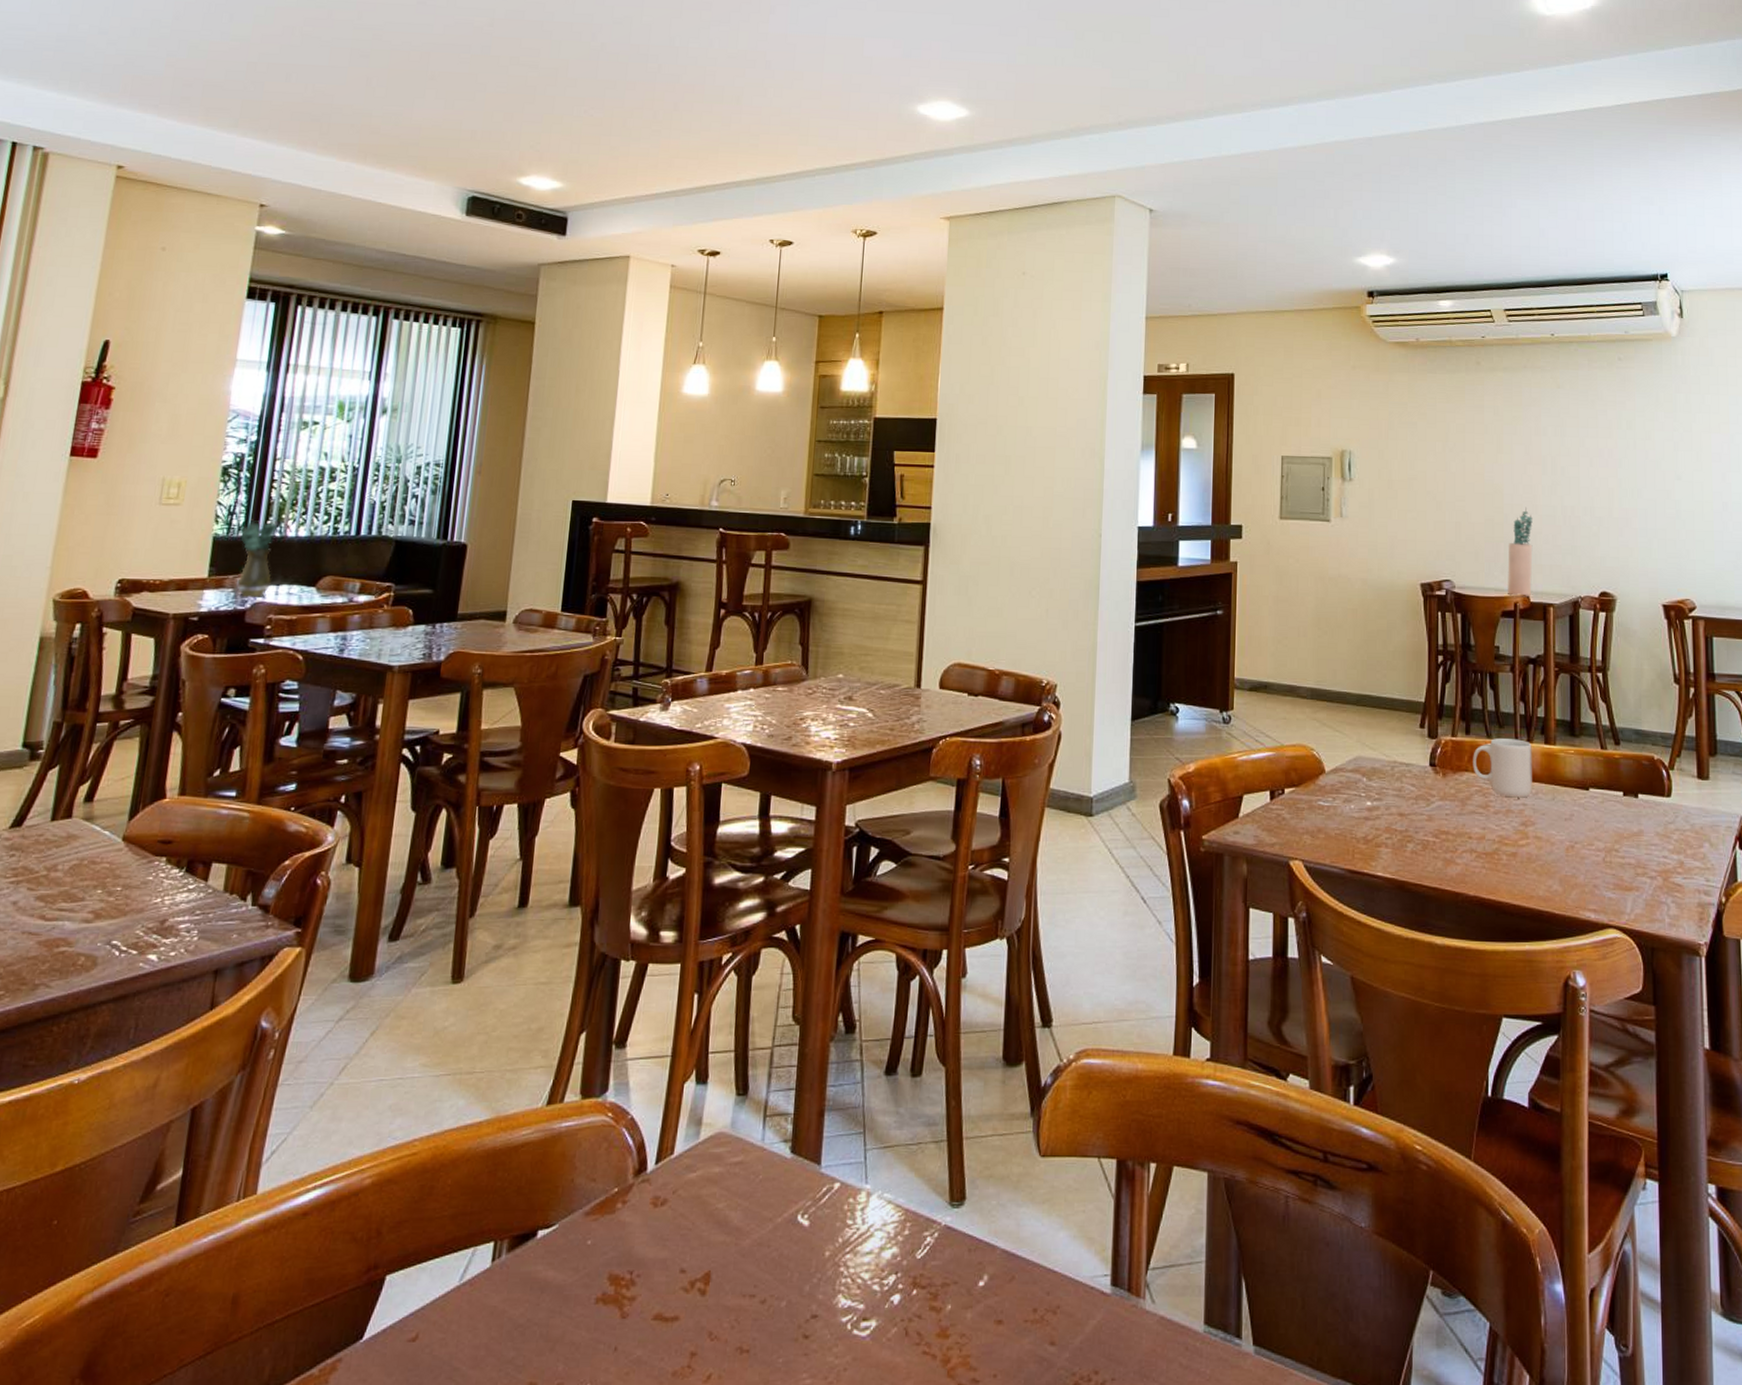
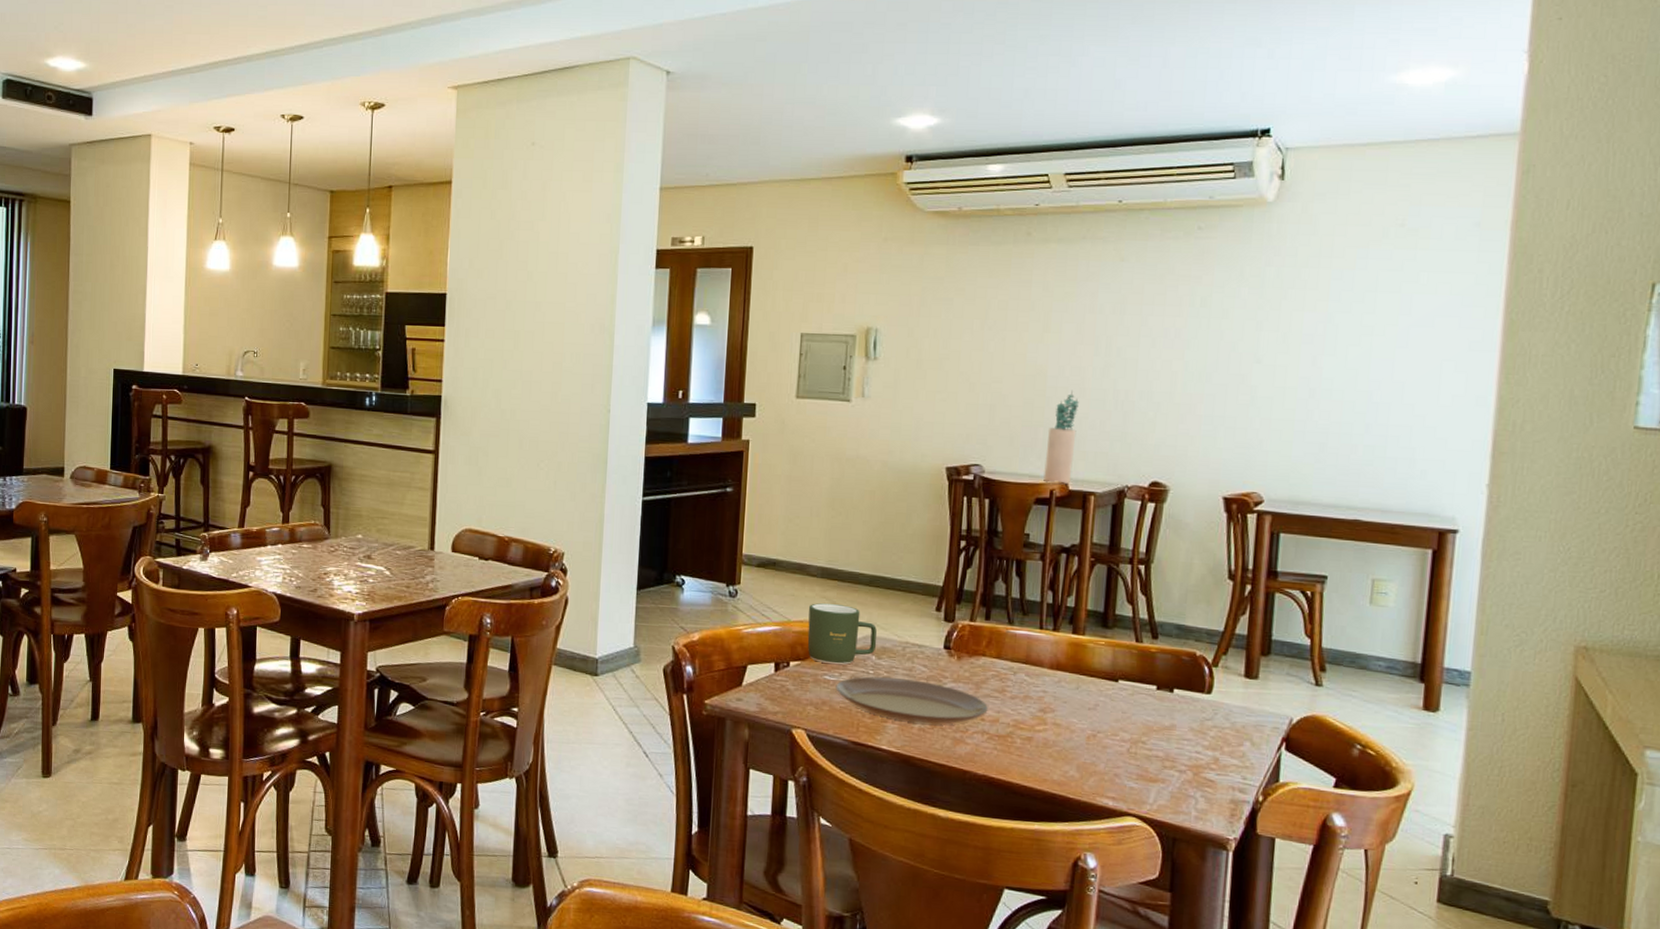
mug: none [1300,725,1367,789] -> present [807,603,877,666]
plate: none [1330,799,1474,846] -> present [835,676,988,725]
cup: present [1473,738,1532,798] -> none [991,625,1058,685]

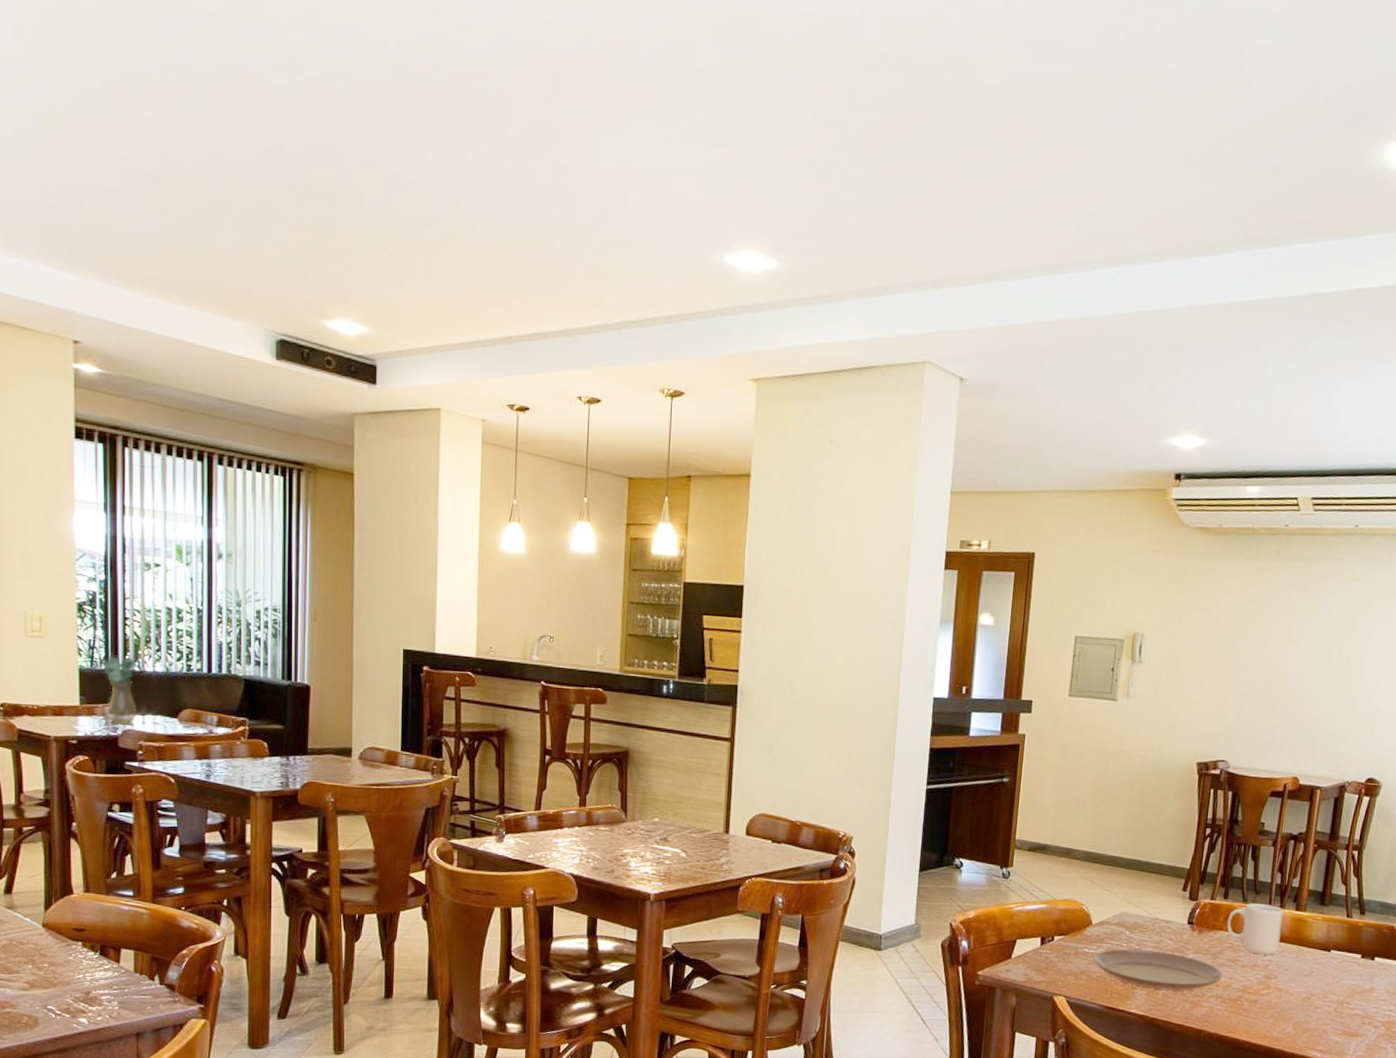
mug: present [807,603,877,666] -> none [1070,884,1131,939]
cup: none [991,625,1058,685] -> present [1227,903,1284,955]
vase: present [1043,391,1079,485] -> none [1279,696,1312,780]

